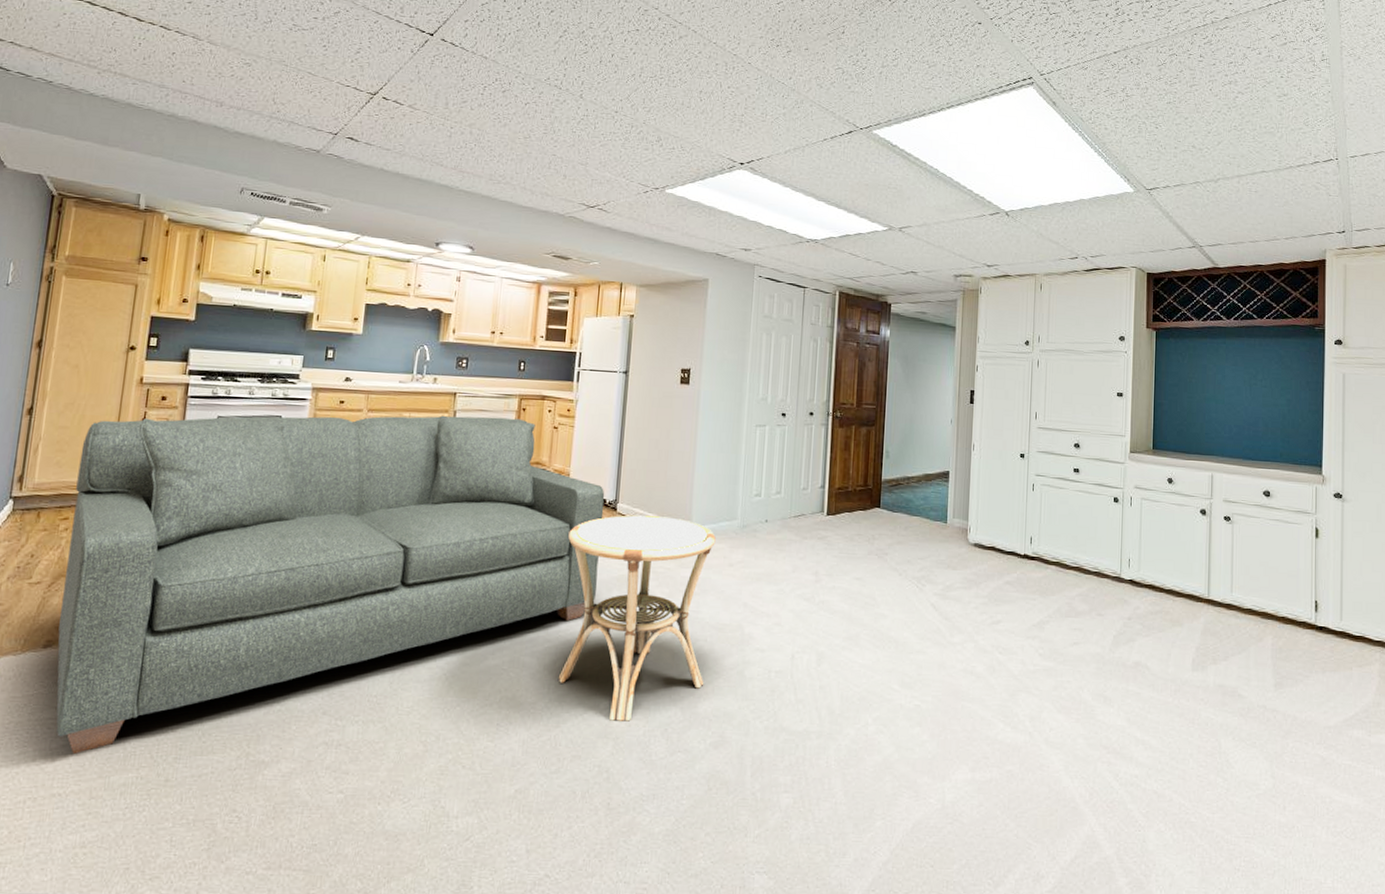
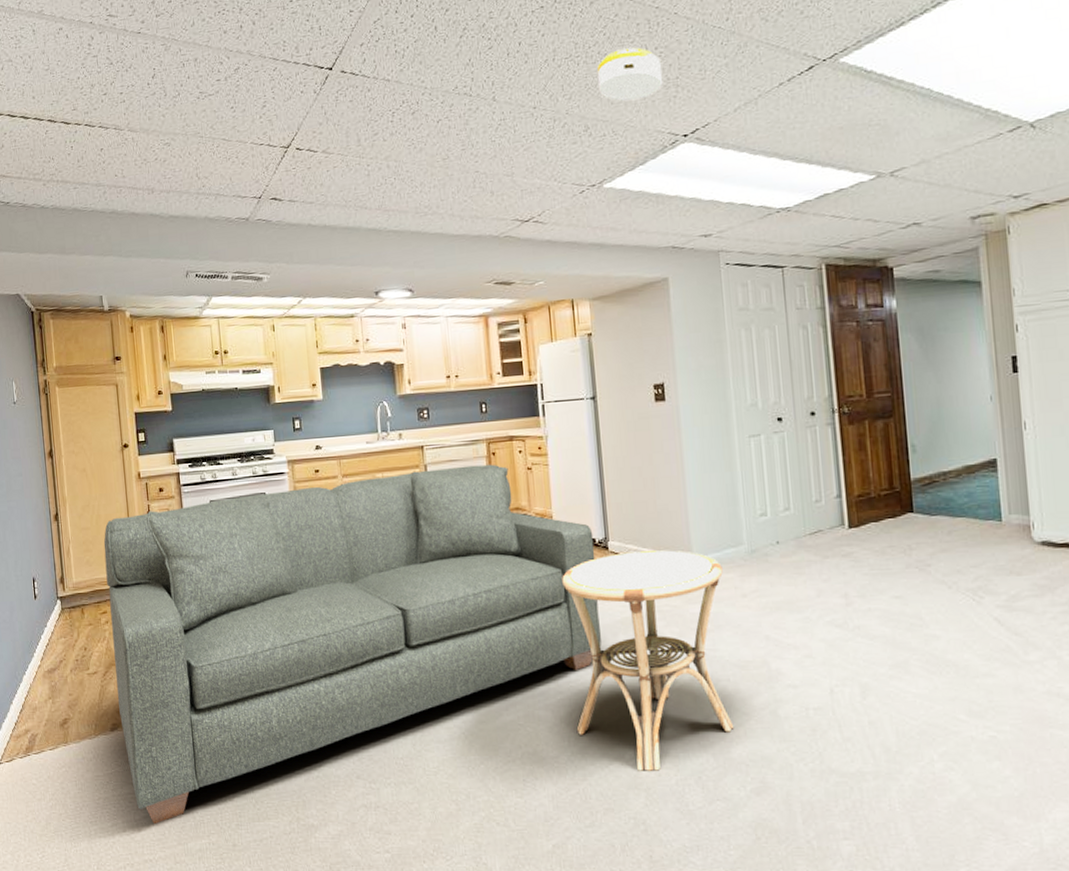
smoke detector: none [674,81,732,126] -> present [596,47,663,101]

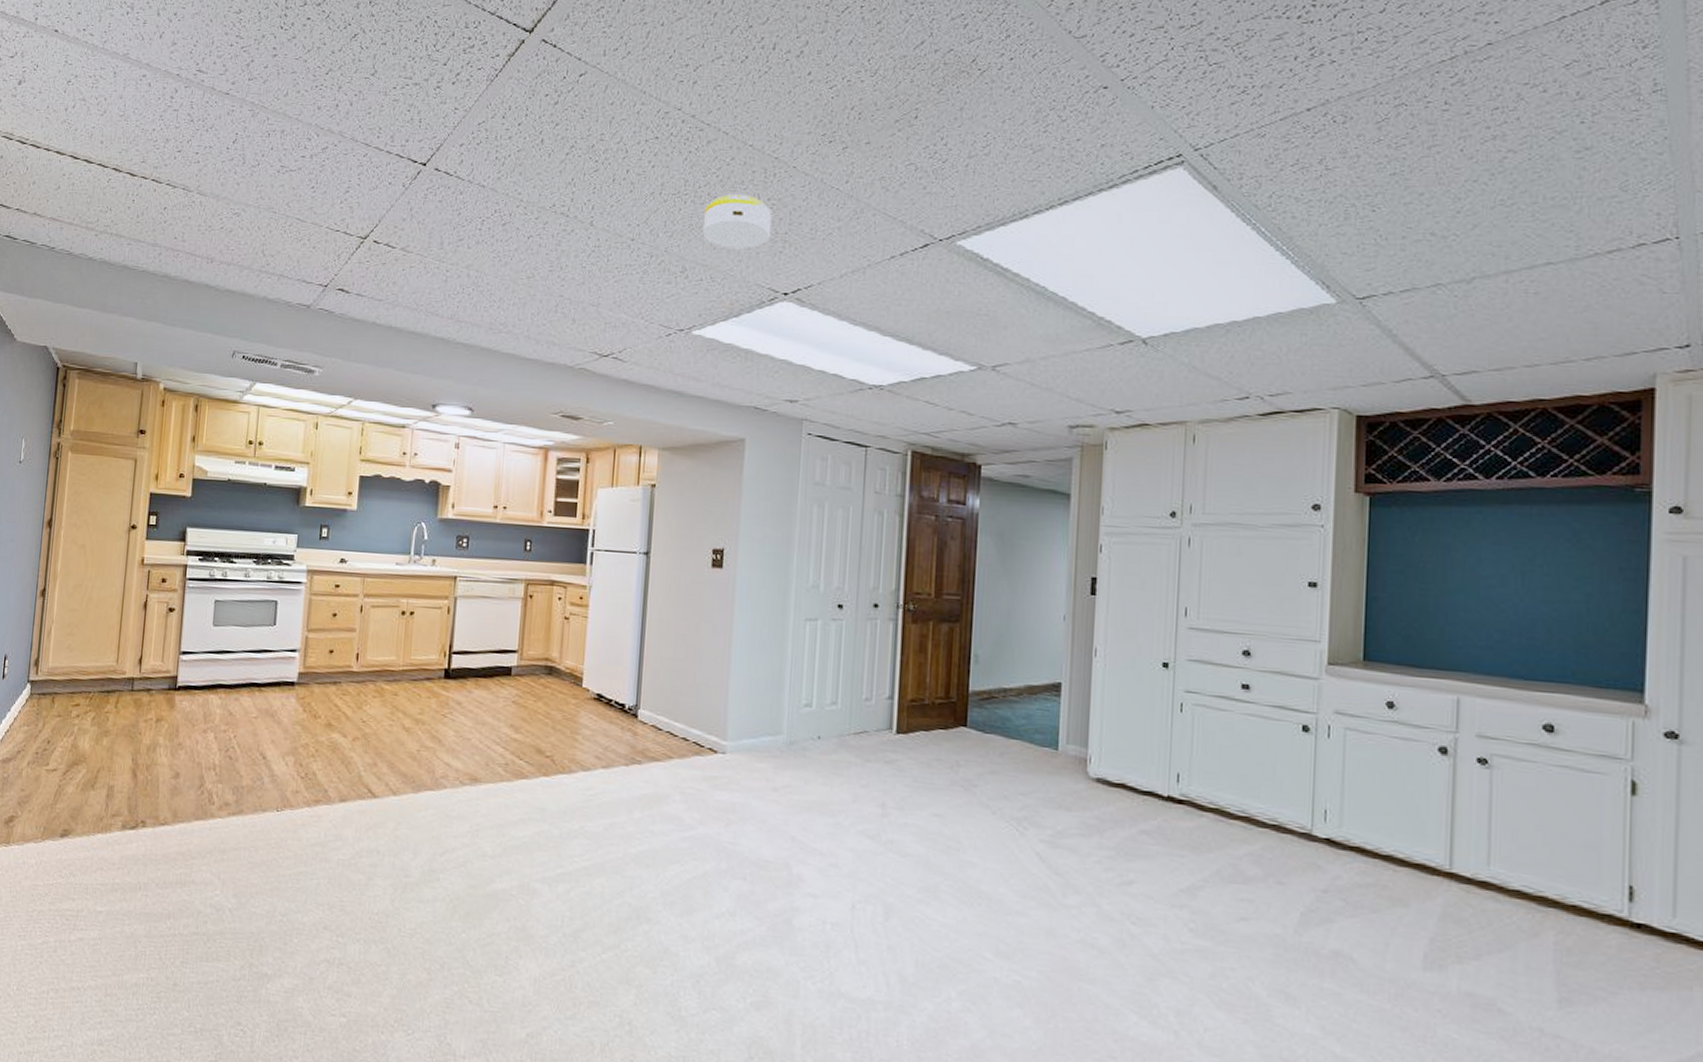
sofa: present [103,464,601,825] -> none [73,601,624,949]
side table: present [562,549,734,771] -> none [572,724,756,968]

